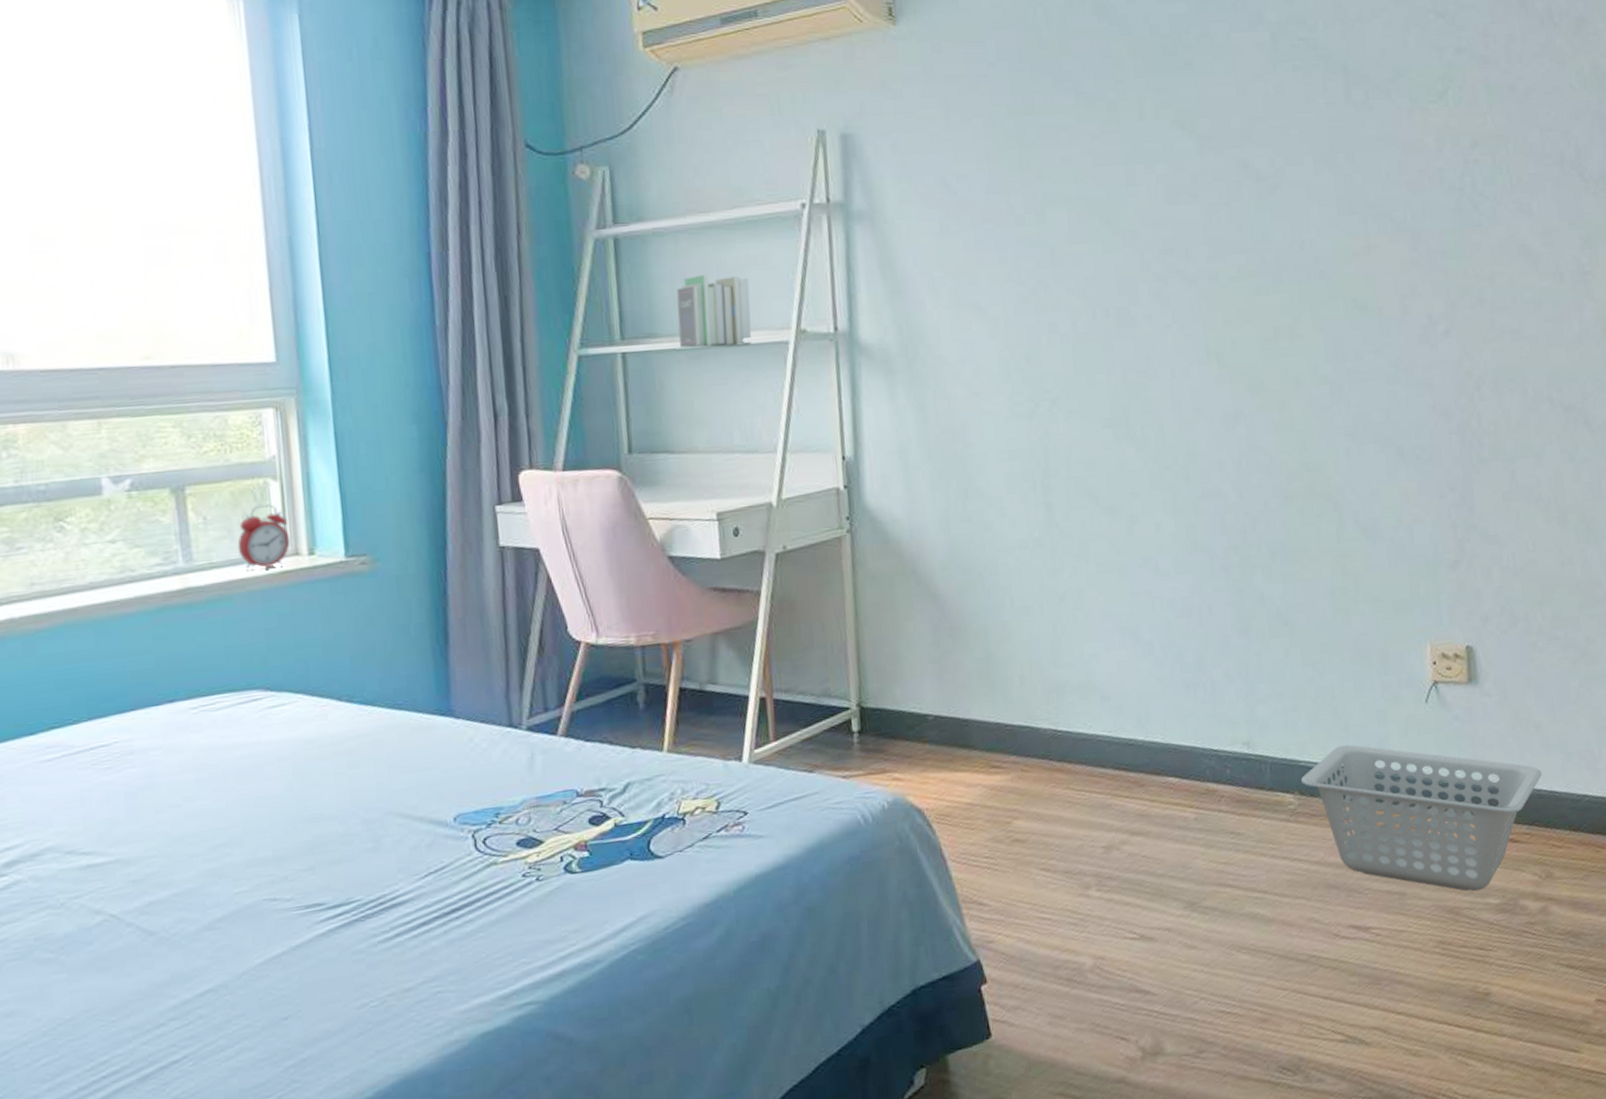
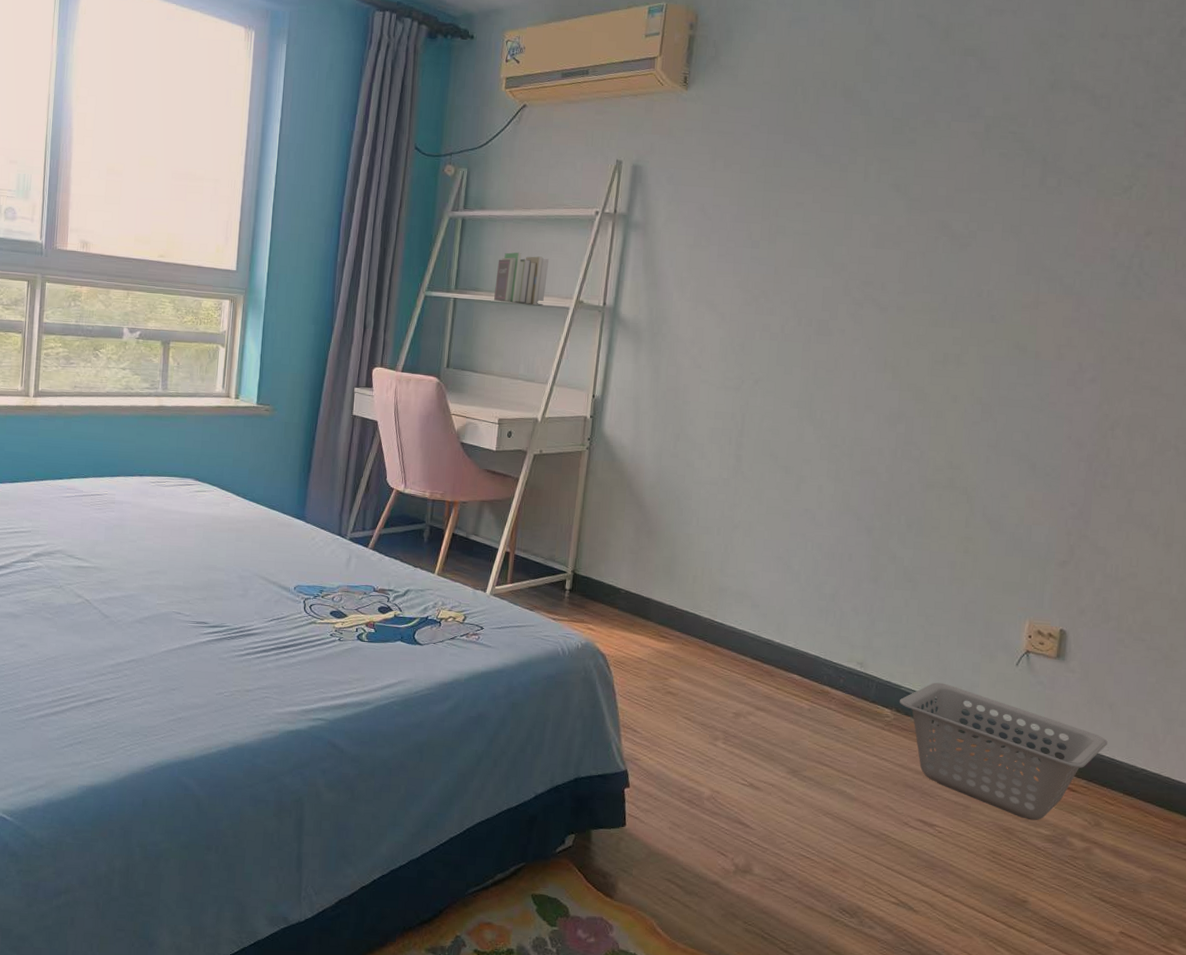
alarm clock: present [237,504,291,571] -> none [194,361,226,403]

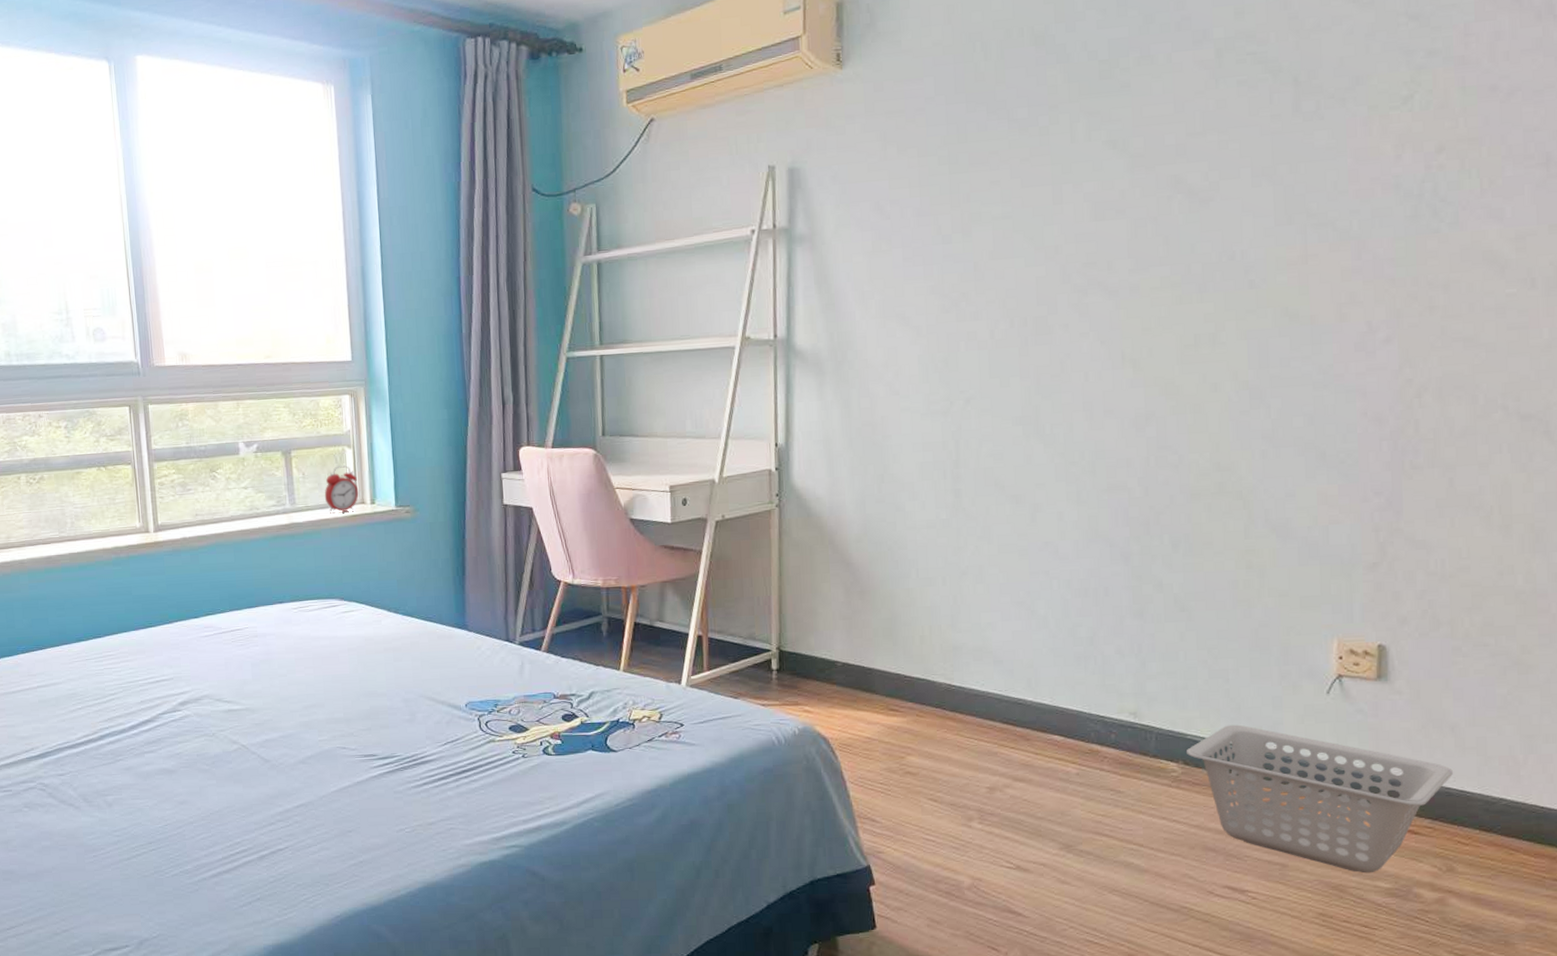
alarm clock: none [194,361,226,403] -> present [324,465,359,513]
books: present [494,252,550,306] -> none [645,291,705,352]

